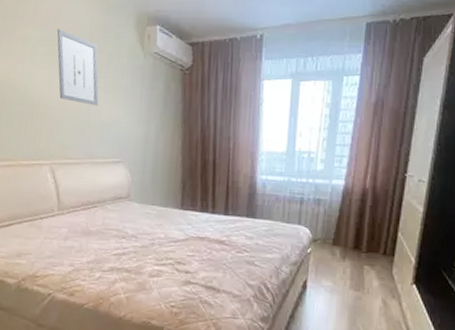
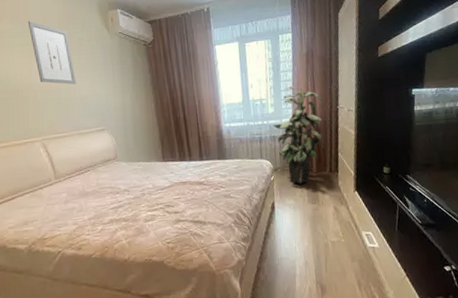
indoor plant: none [319,140,387,264] -> present [273,86,323,184]

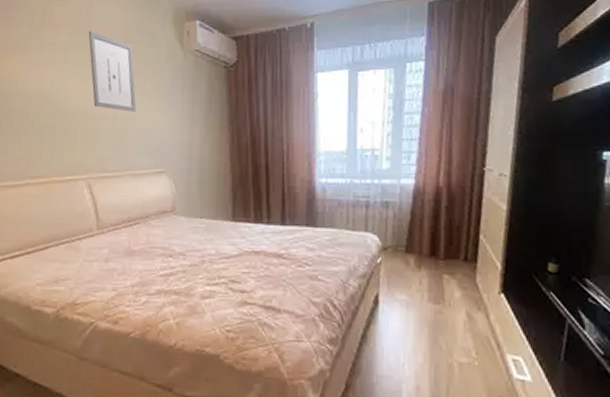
indoor plant: present [273,86,323,184] -> none [386,134,462,274]

